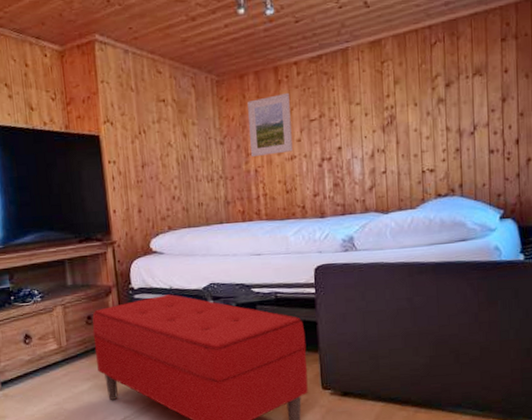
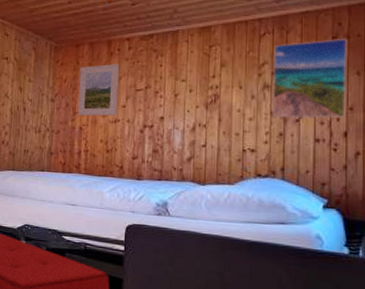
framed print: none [446,40,517,133] -> present [272,39,347,118]

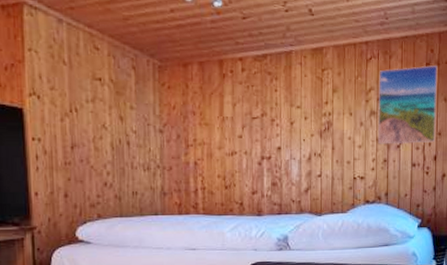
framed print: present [77,63,119,116] -> none [190,87,234,149]

